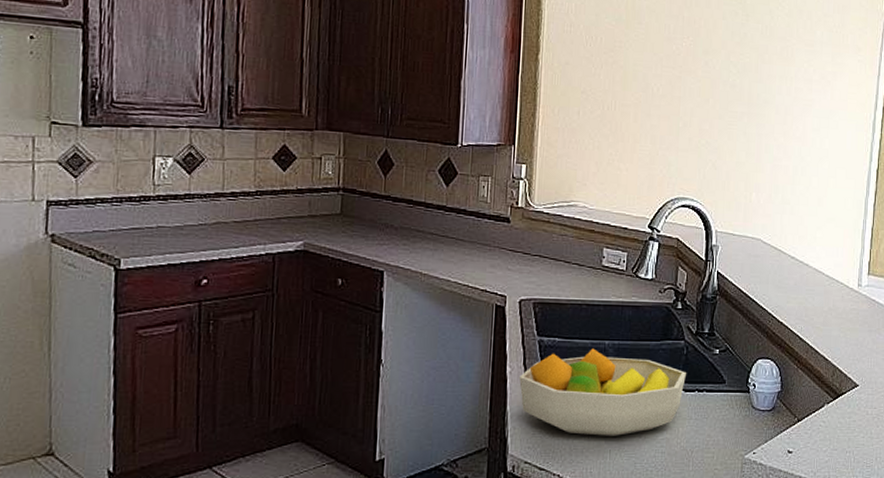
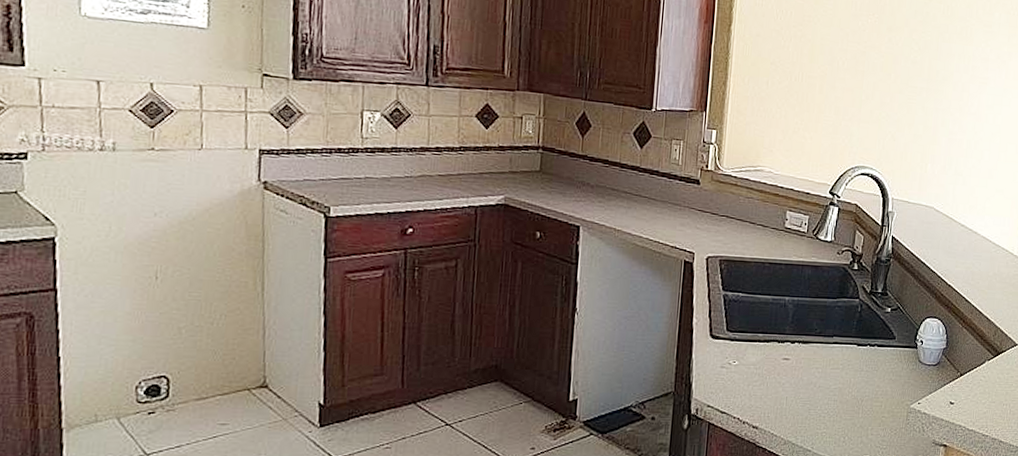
fruit bowl: present [519,348,687,436] -> none [704,303,861,384]

